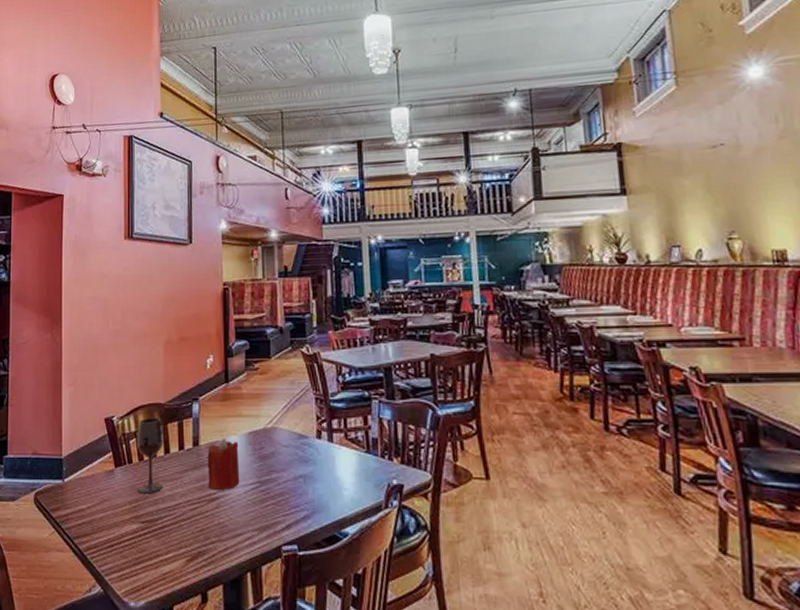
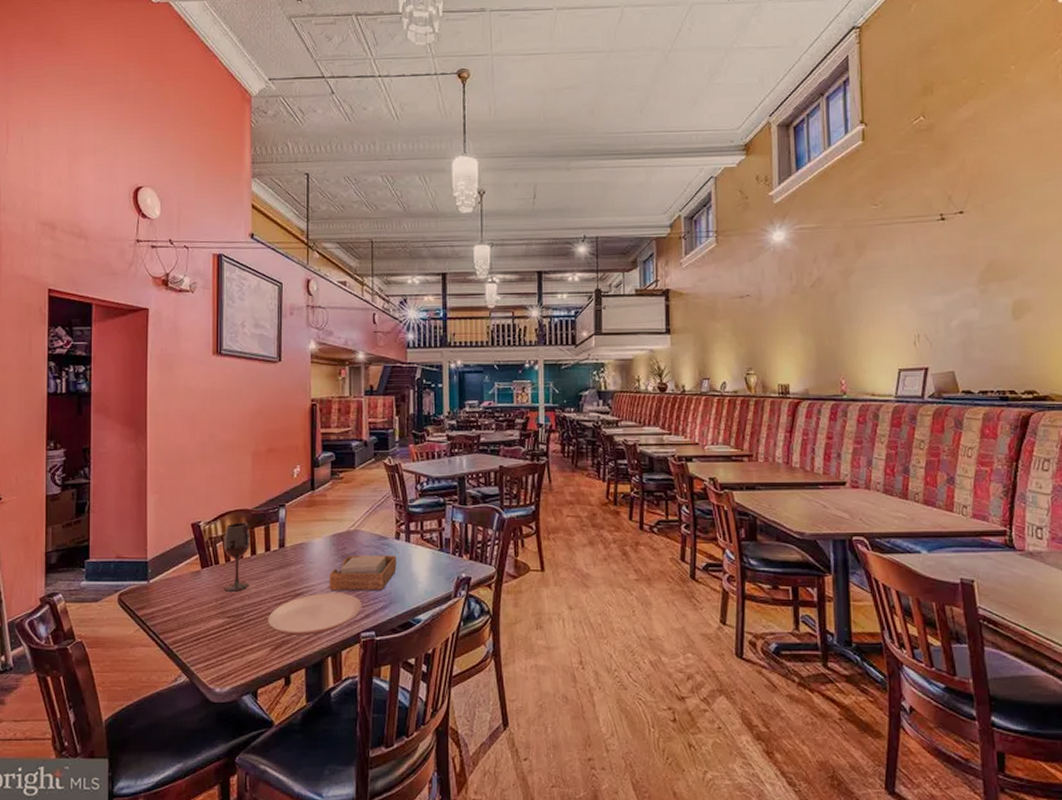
plate: none [183,498,283,546] -> present [268,593,362,635]
candle: present [207,437,240,490] -> none [293,540,323,586]
napkin holder: none [246,456,319,498] -> present [329,555,397,591]

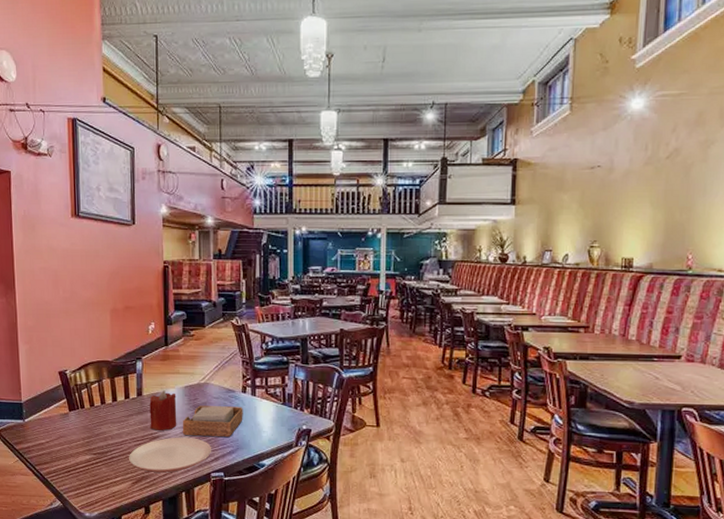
wine glass: present [223,523,250,592] -> none [87,372,112,433]
candle: none [293,540,323,586] -> present [149,390,177,431]

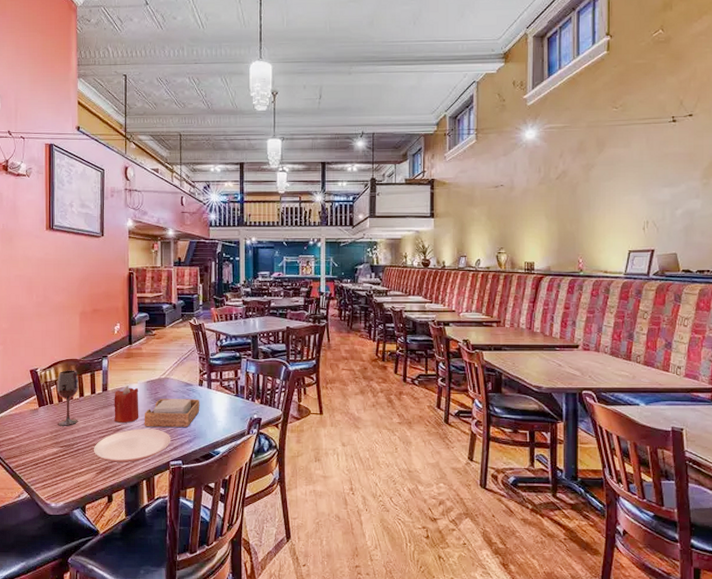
wine glass: none [87,372,112,433] -> present [56,370,79,426]

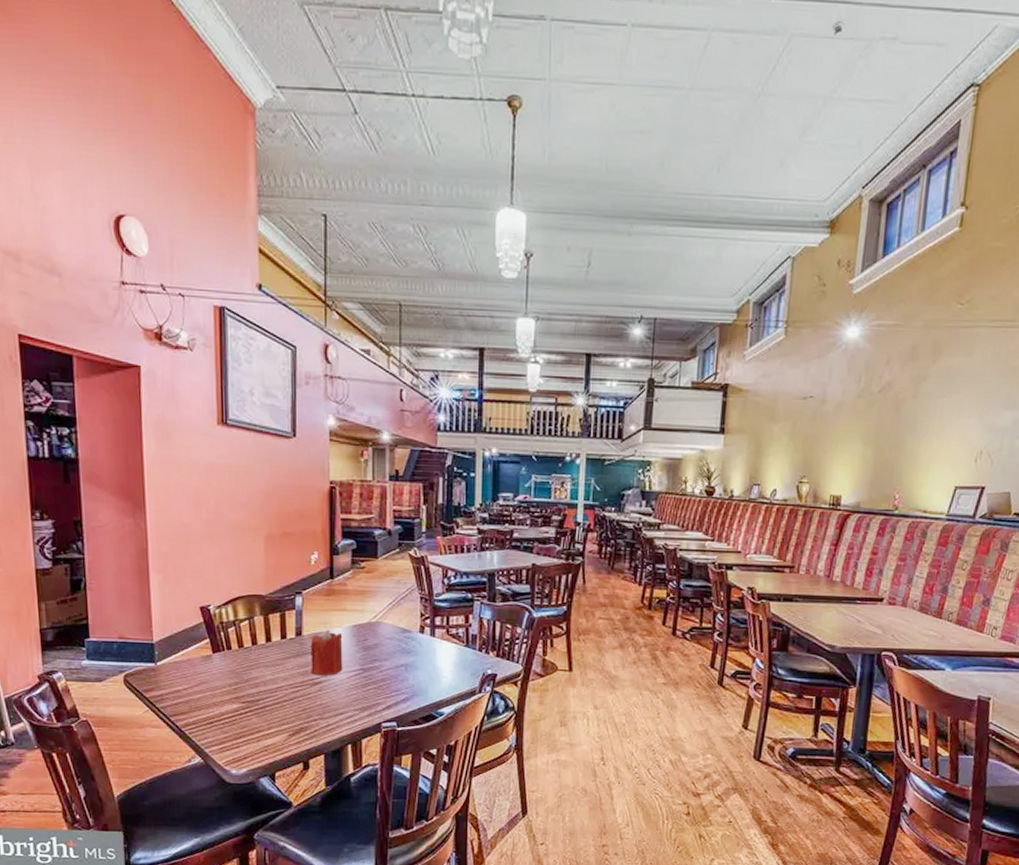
wine glass: present [56,370,79,426] -> none [235,608,265,678]
plate: present [94,428,171,463] -> none [285,682,384,723]
napkin holder: present [144,399,200,428] -> none [349,647,420,684]

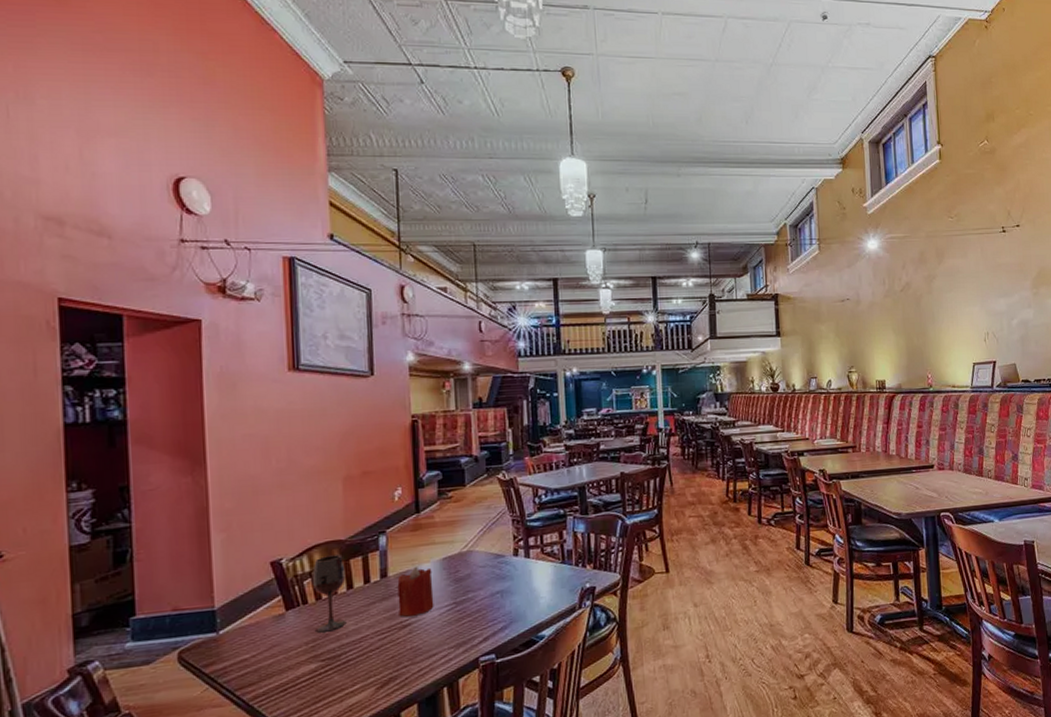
wine glass: none [235,608,265,678] -> present [312,554,347,633]

